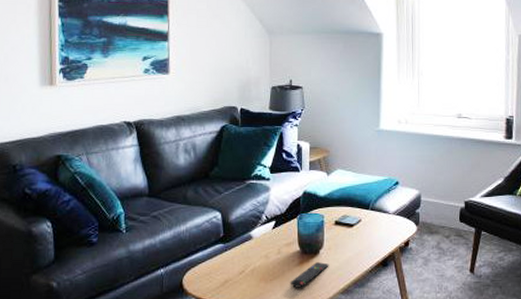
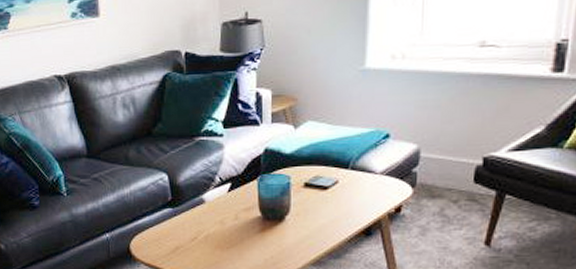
remote control: present [290,262,329,288] -> none [250,230,297,257]

